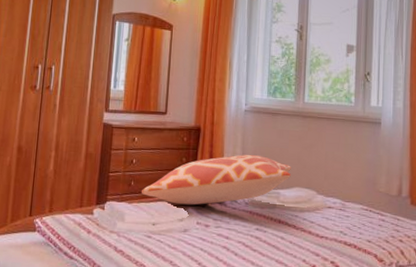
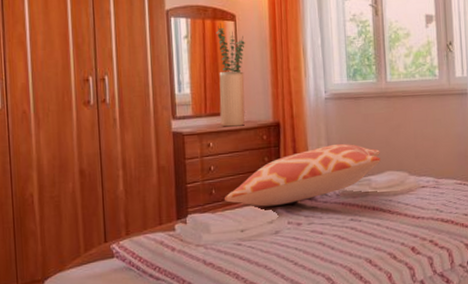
vase: none [147,30,178,126] -> present [215,22,245,127]

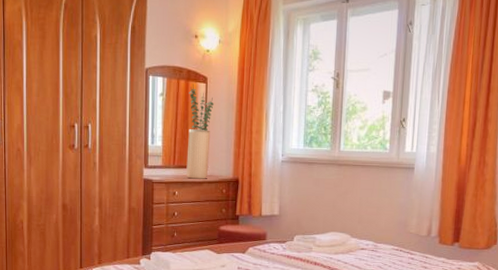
pillow: present [224,143,382,207] -> none [184,203,327,252]

